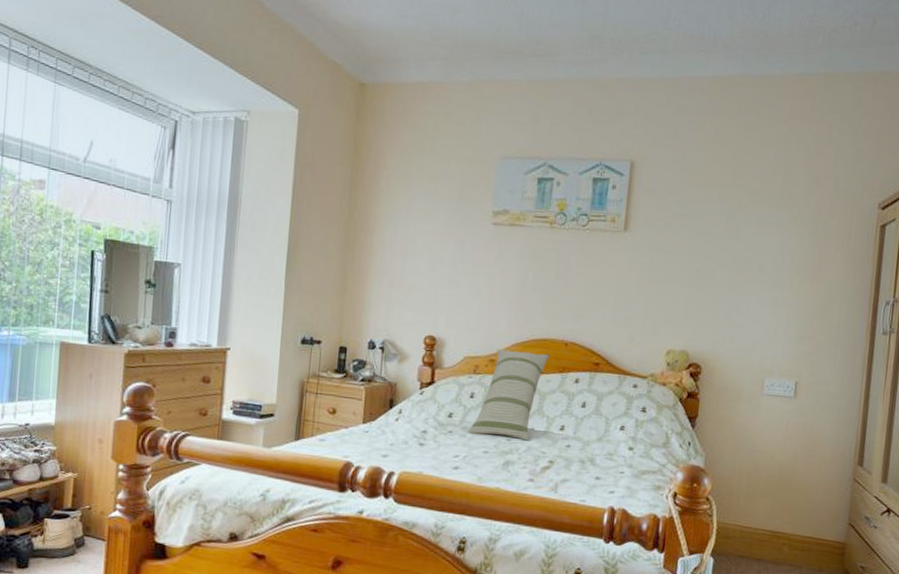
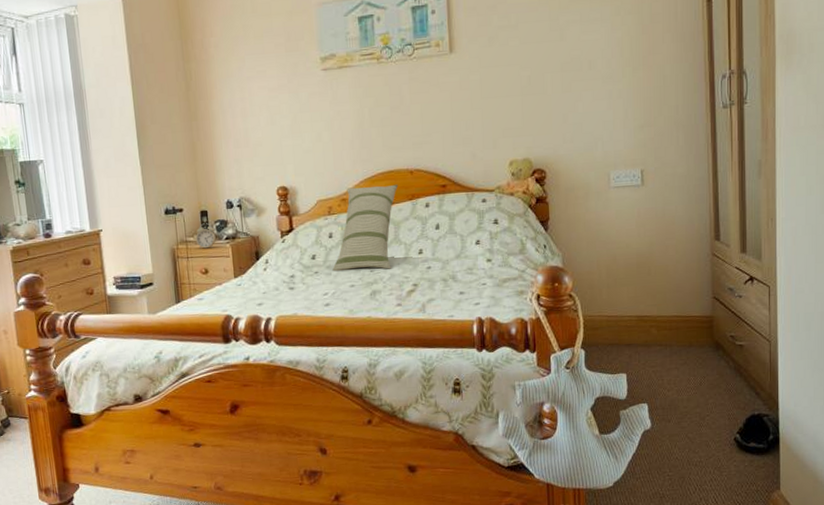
alarm clock: none [328,360,352,388] -> present [195,223,216,249]

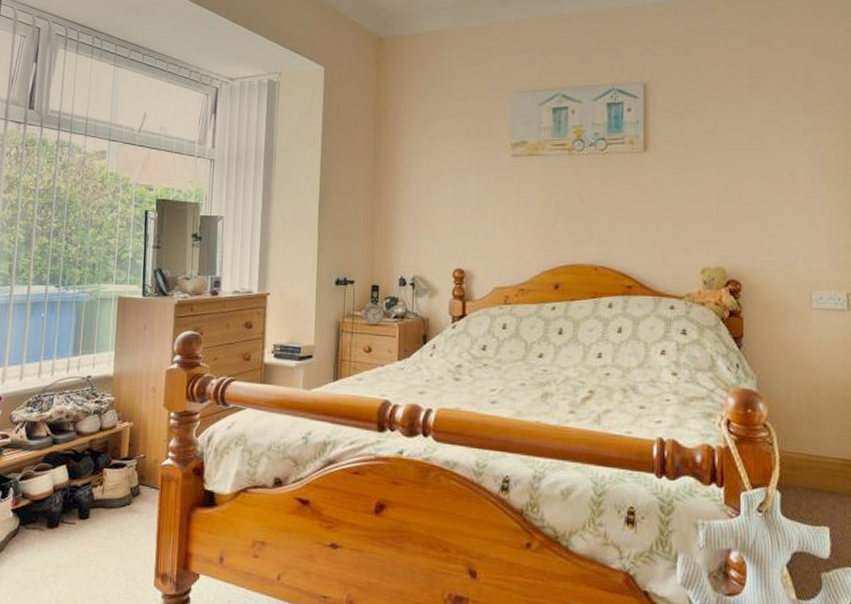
pillow: present [332,184,399,272] -> none [503,278,581,371]

